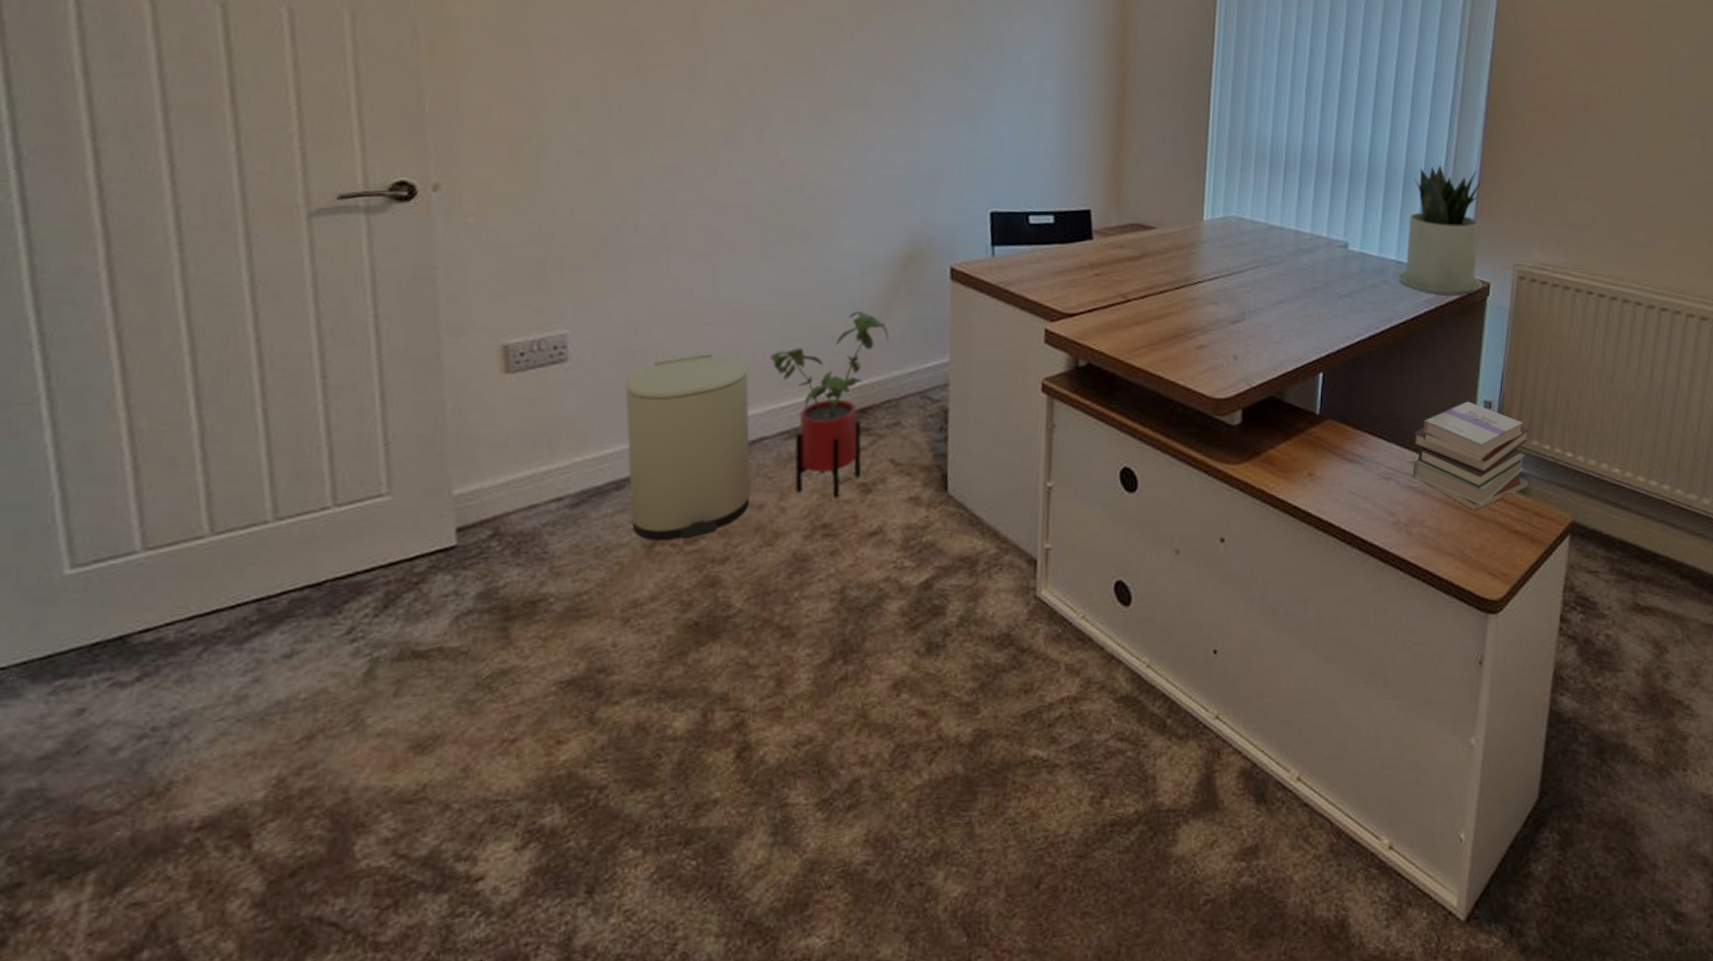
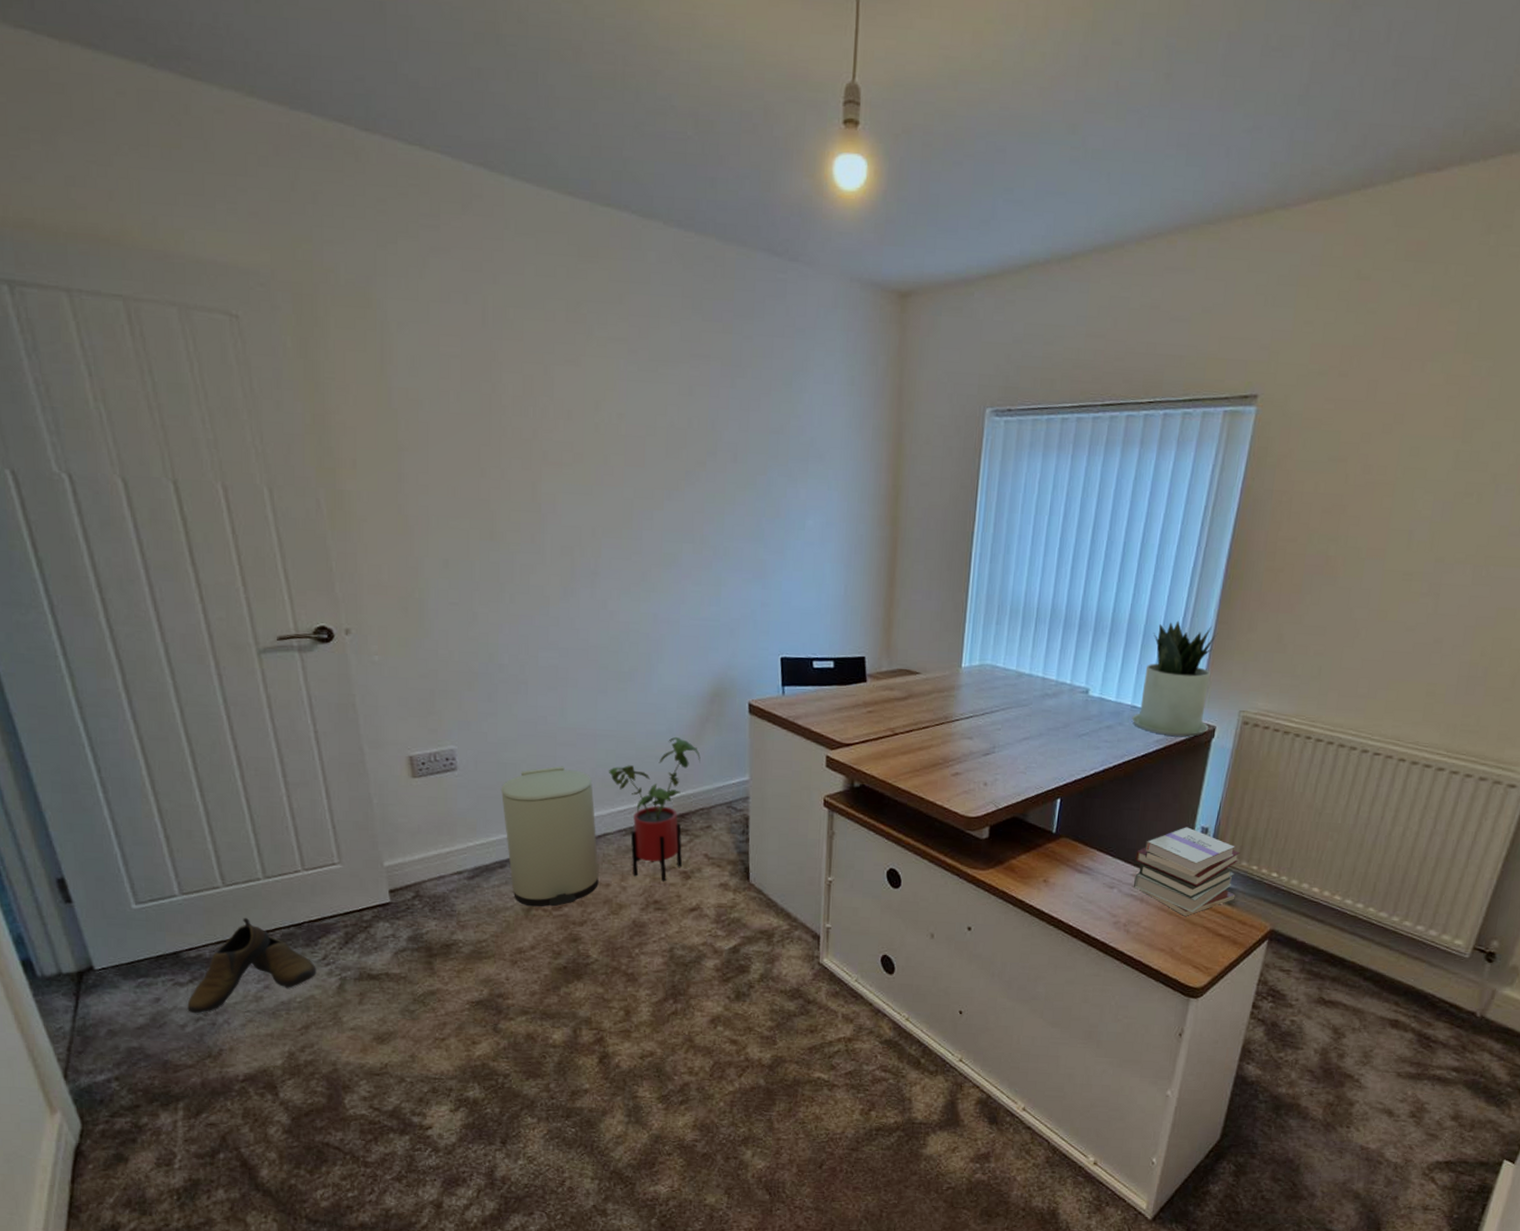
shoe: none [126,579,336,727] -> present [187,918,316,1013]

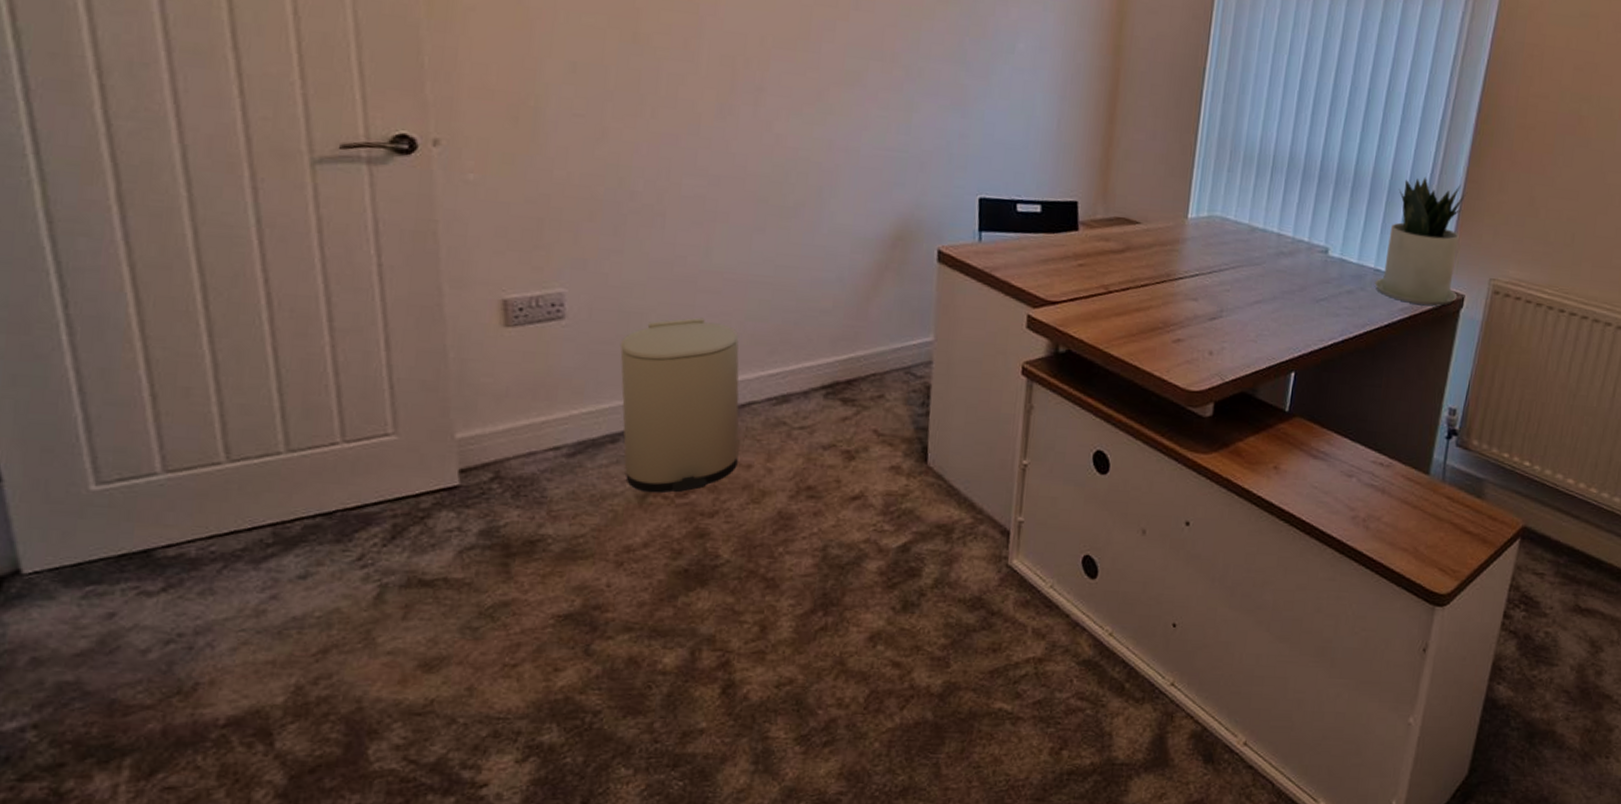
shoe: present [187,918,316,1013] -> none [154,504,347,633]
house plant: present [609,736,701,882] -> none [761,286,876,463]
books: present [1133,827,1241,916] -> none [1373,407,1491,510]

